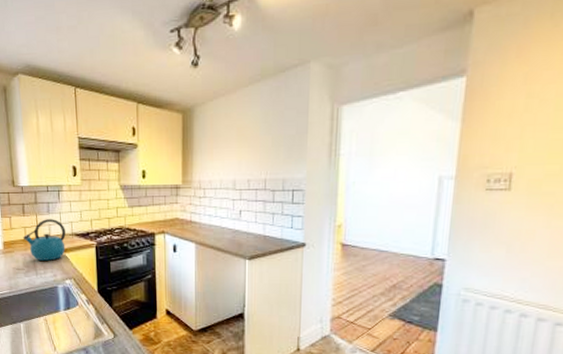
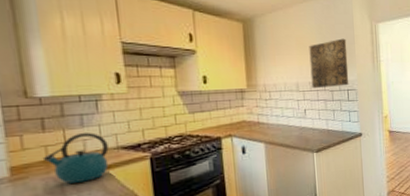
wall art: none [250,127,297,187] -> present [309,38,349,89]

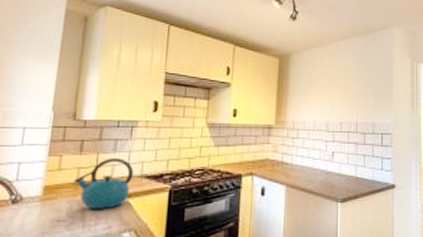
wall art: present [309,38,349,89] -> none [342,78,384,130]

